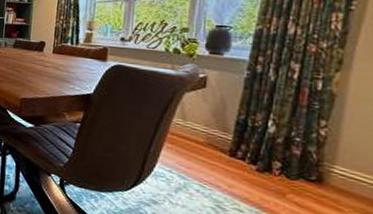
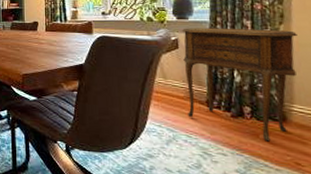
side table: none [204,65,356,203] -> present [181,28,297,142]

